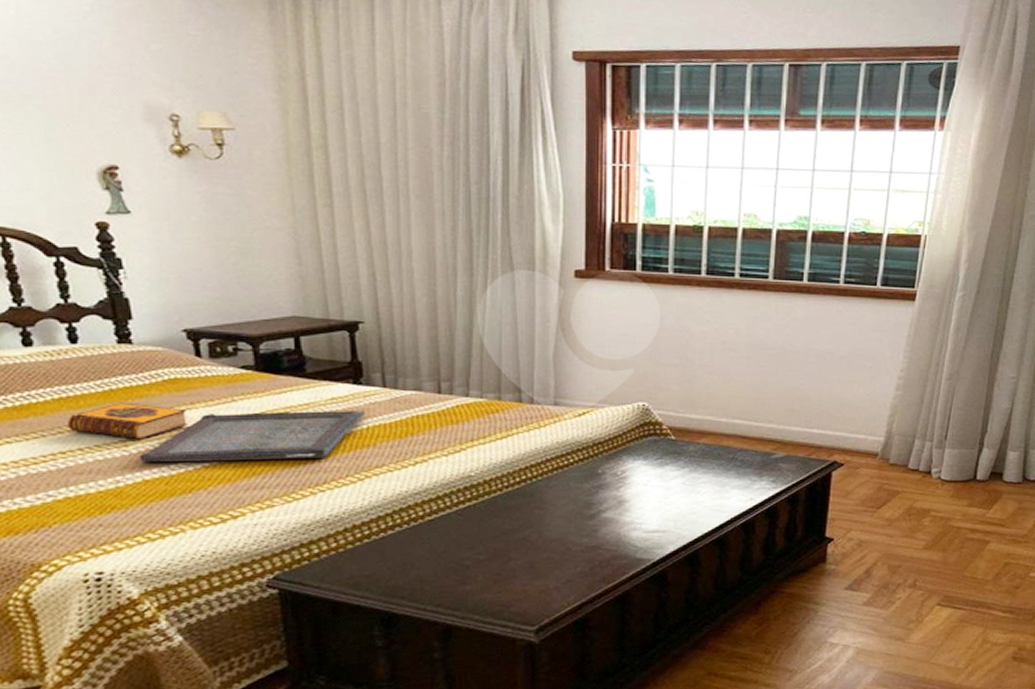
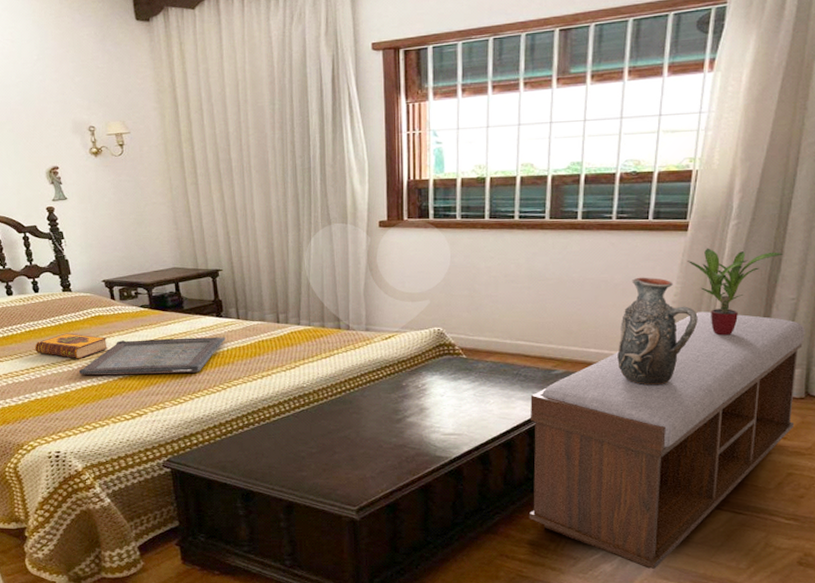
bench: none [741,389,1024,678] -> present [528,311,805,570]
decorative vase: none [841,349,923,471] -> present [617,277,698,386]
potted plant: none [913,320,1006,416] -> present [687,248,784,336]

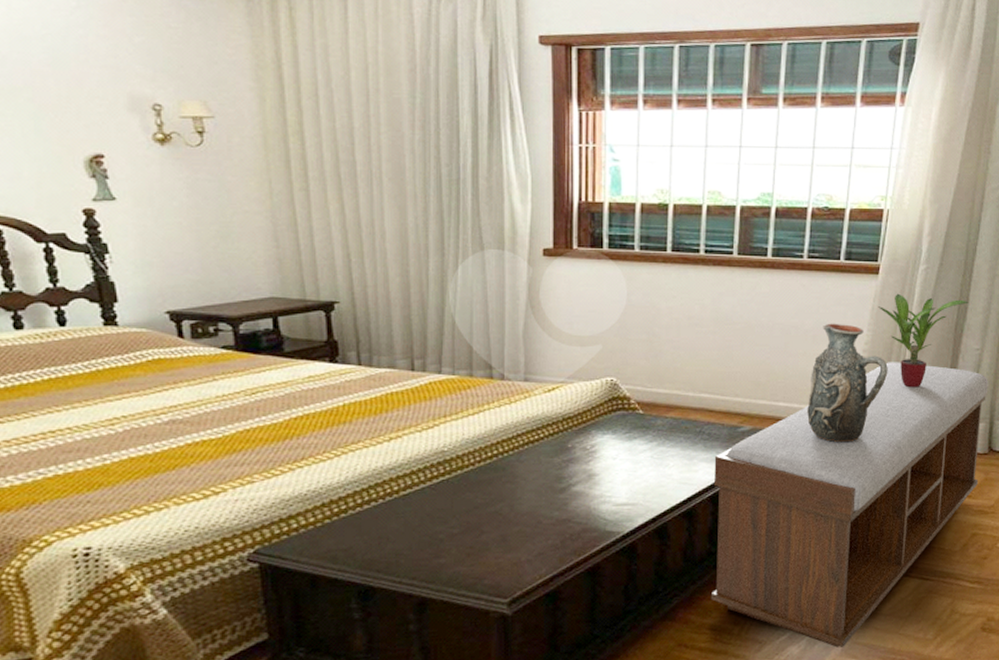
hardback book: present [35,333,108,359] -> none [57,382,170,419]
serving tray: present [78,337,226,375] -> none [124,388,342,440]

